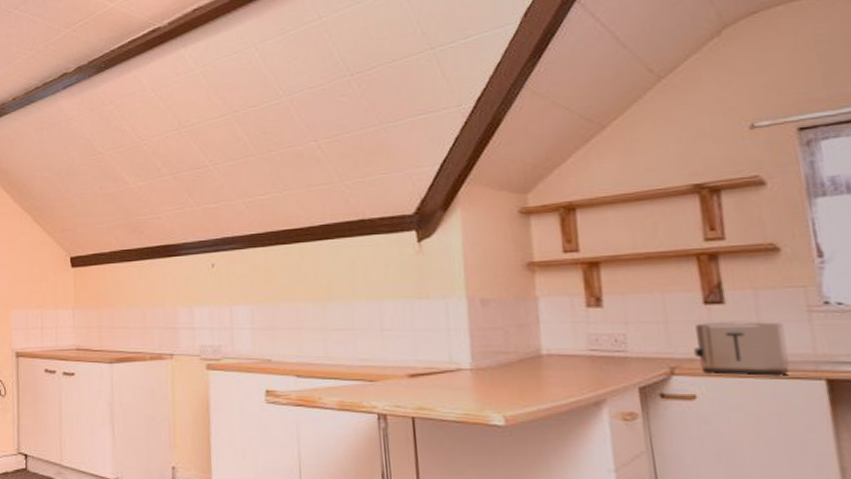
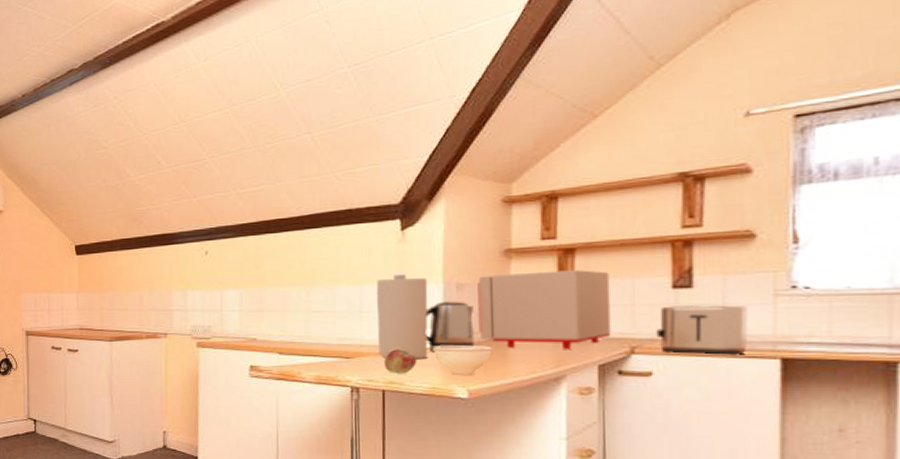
paper towel holder: none [396,289,458,381] -> present [376,275,428,358]
fruit: none [410,371,447,398] -> present [383,349,417,374]
kettle: none [450,318,506,375] -> present [425,301,474,353]
bowl: none [462,366,526,399] -> present [433,345,492,375]
microwave: none [502,284,648,370] -> present [477,270,611,349]

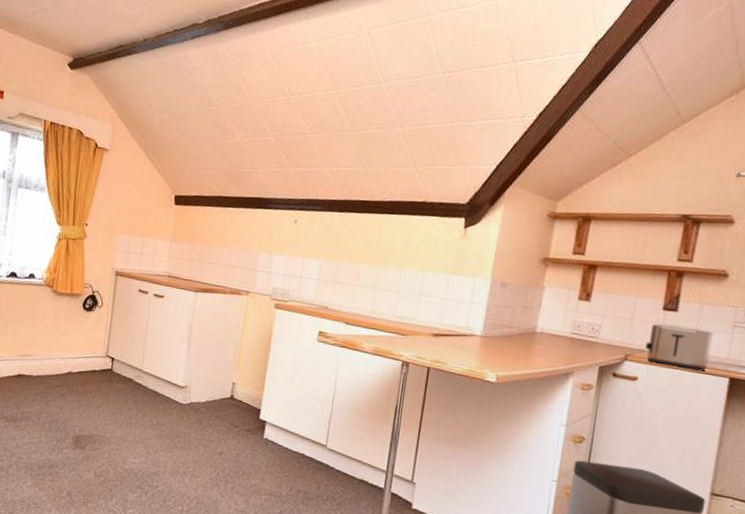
paper towel holder: present [376,275,428,358] -> none [430,267,479,344]
fruit: present [383,349,417,374] -> none [432,332,460,355]
kettle: present [425,301,474,353] -> none [469,295,512,340]
bowl: present [433,345,492,375] -> none [474,334,521,363]
microwave: present [477,270,611,349] -> none [513,278,619,350]

